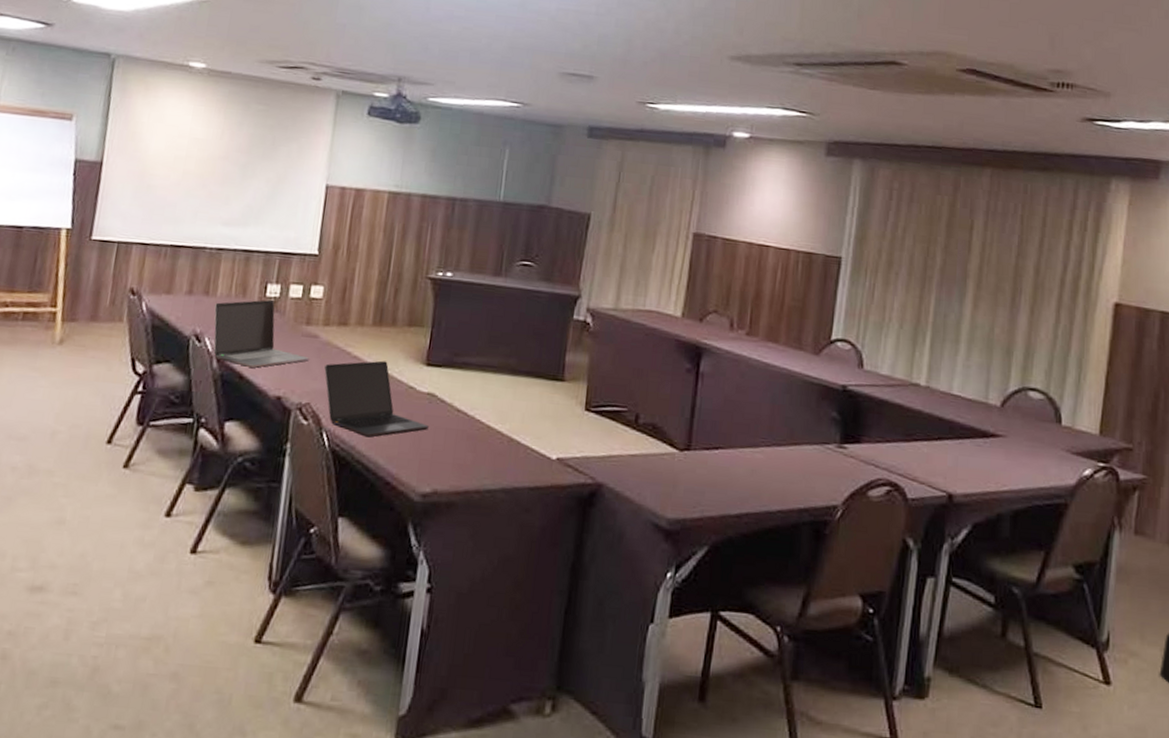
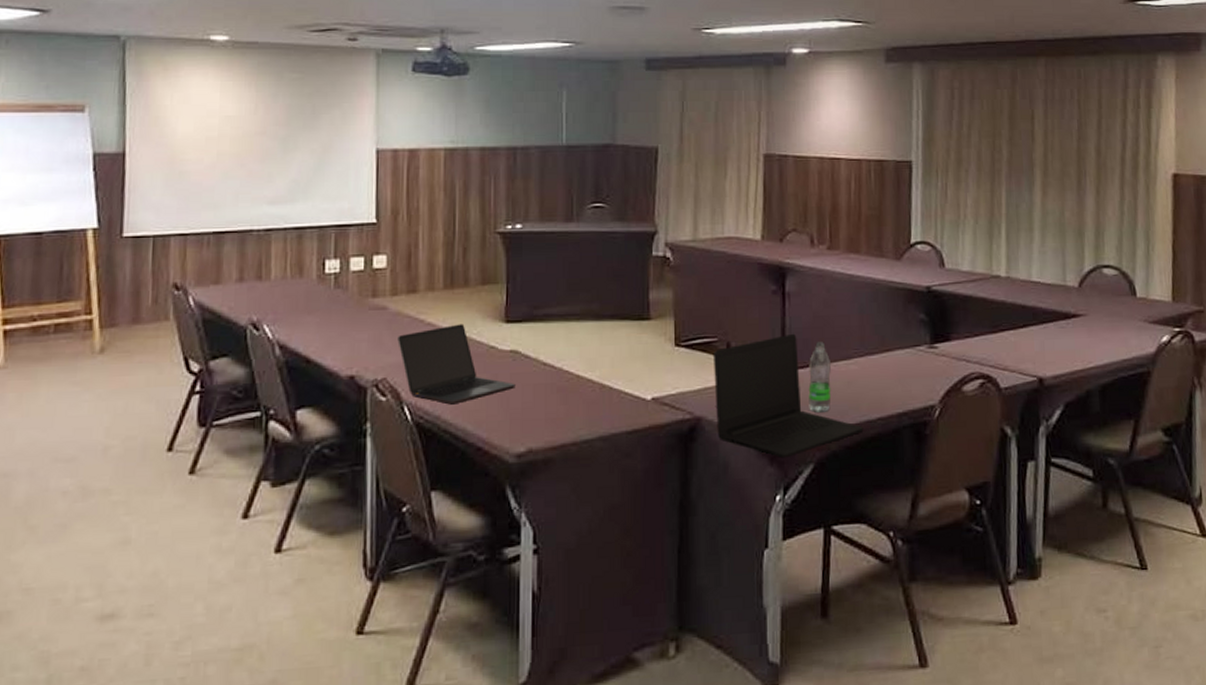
laptop: present [213,299,309,368] -> none [270,275,380,350]
laptop: none [616,413,763,537] -> present [712,333,864,459]
bottle: none [710,426,737,497] -> present [808,342,832,413]

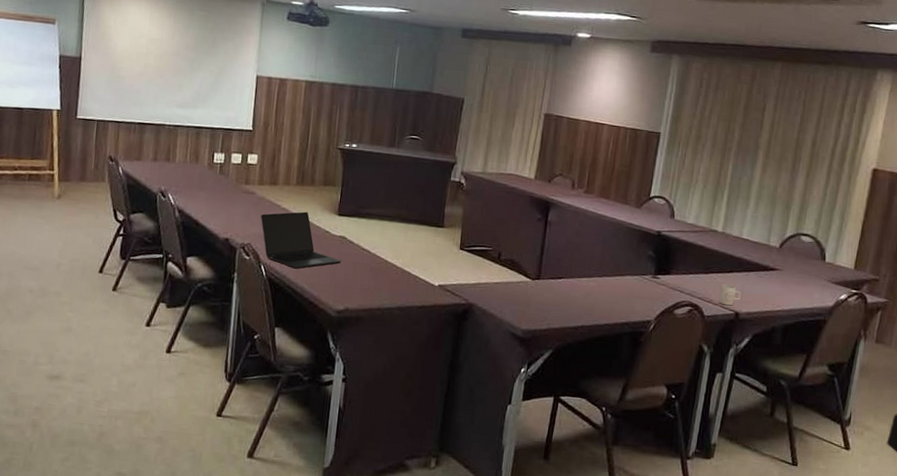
laptop: present [712,333,864,459] -> none [483,252,594,343]
bottle: present [808,342,832,413] -> none [554,261,576,314]
mug: none [1014,342,1043,371] -> present [719,283,742,306]

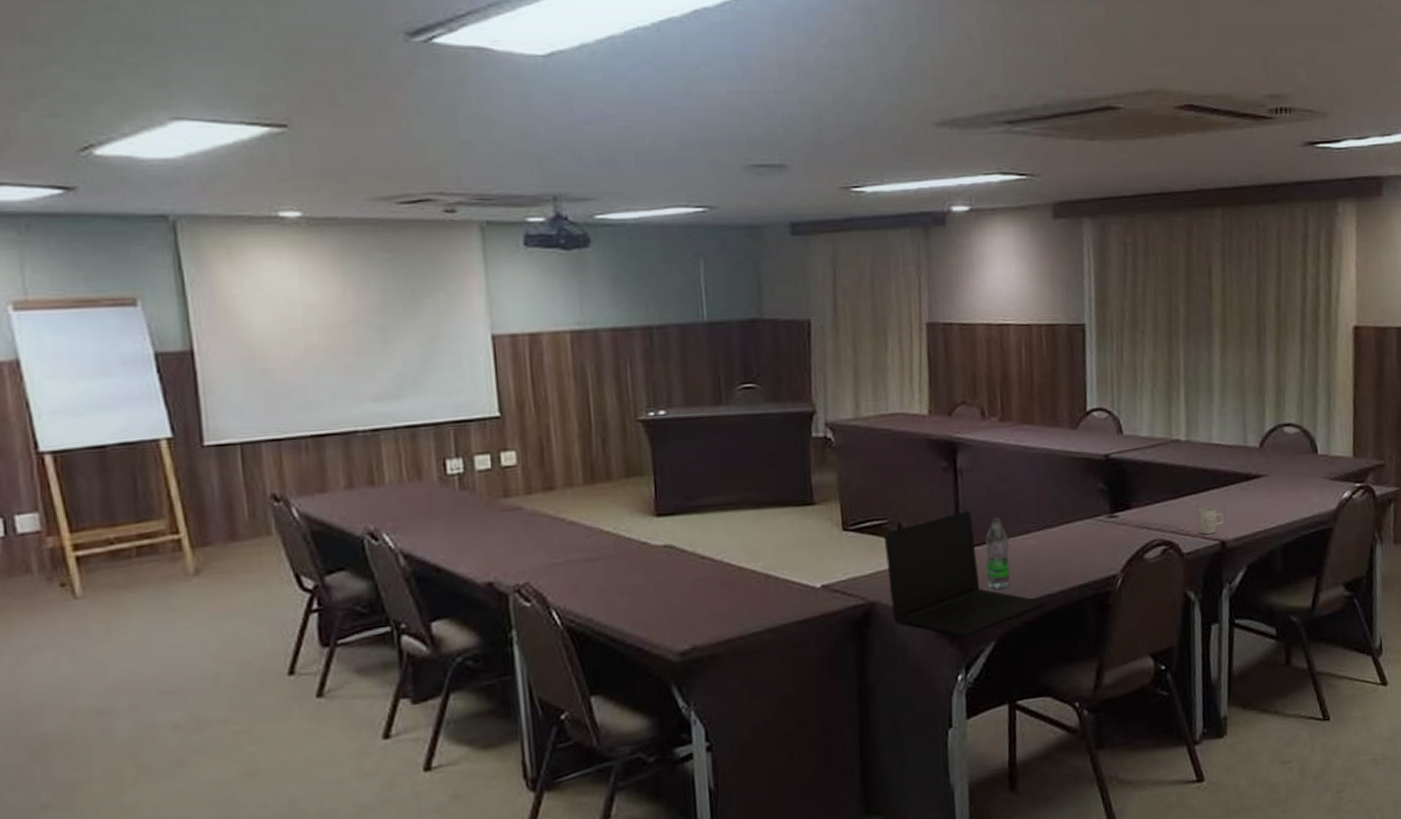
laptop: present [260,211,341,269] -> none [537,520,673,606]
laptop: none [483,252,594,343] -> present [883,510,1045,638]
bottle: none [554,261,576,314] -> present [985,517,1010,590]

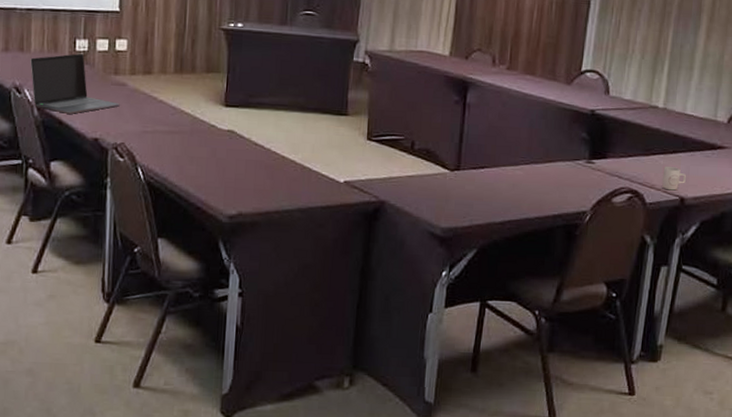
laptop: none [385,476,517,558] -> present [30,53,120,114]
laptop: present [883,510,1045,638] -> none [397,139,523,242]
bottle: present [985,517,1010,590] -> none [477,148,500,208]

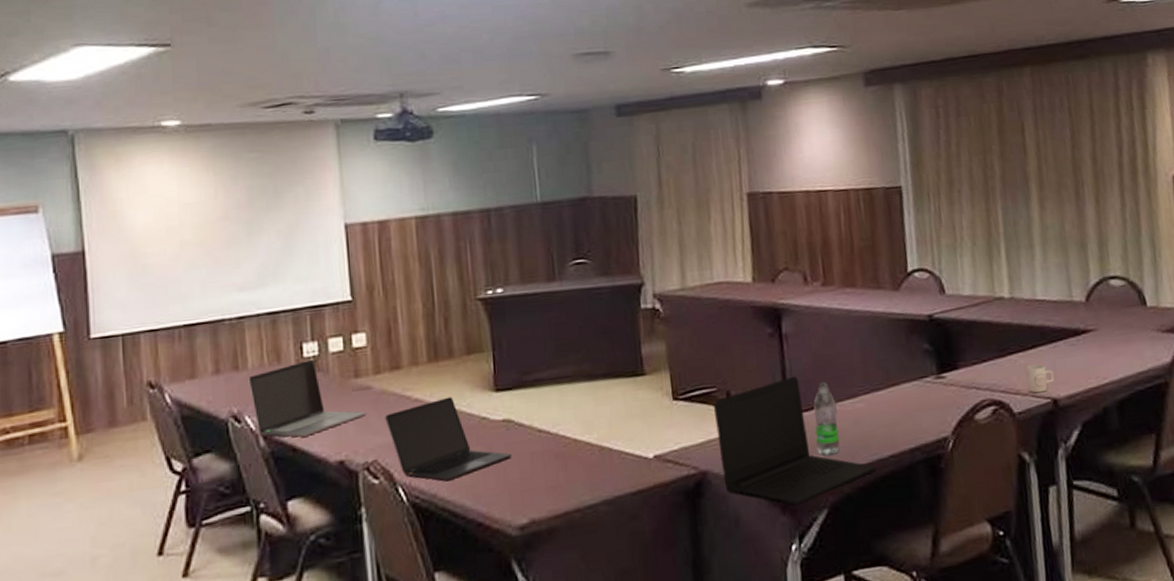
laptop: none [134,103,231,170] -> present [385,396,512,482]
laptop: none [397,139,523,242] -> present [713,376,877,507]
bottle: none [477,148,500,208] -> present [813,382,840,456]

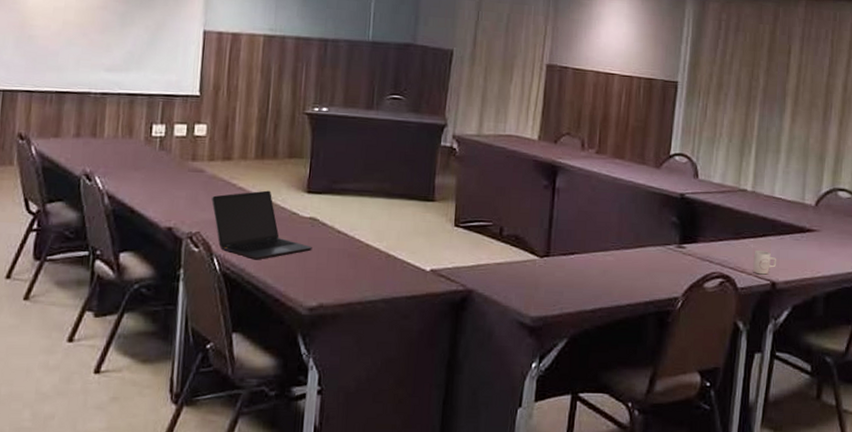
laptop: present [248,359,366,438] -> none [102,138,197,202]
laptop: present [713,376,877,507] -> none [485,224,614,332]
bottle: present [813,382,840,456] -> none [567,234,590,295]

